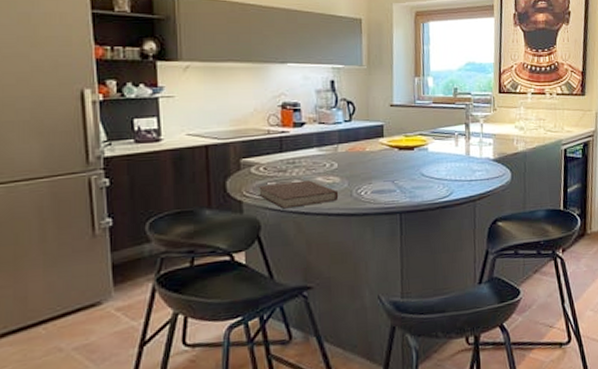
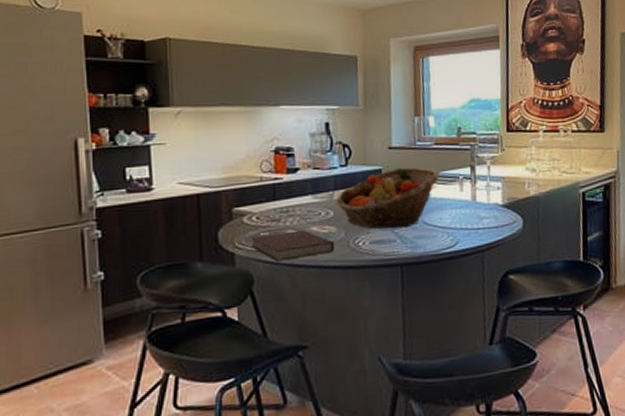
fruit basket: none [340,124,437,180] -> present [336,167,440,229]

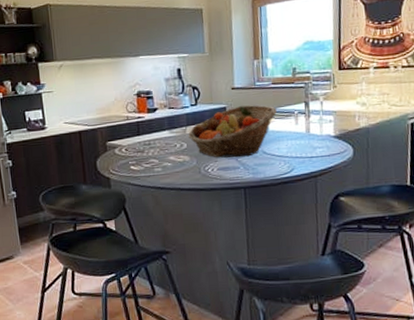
notebook: present [251,230,335,261] -> none [122,159,189,184]

